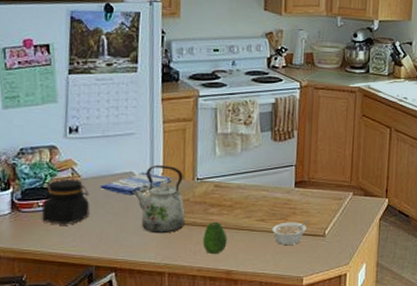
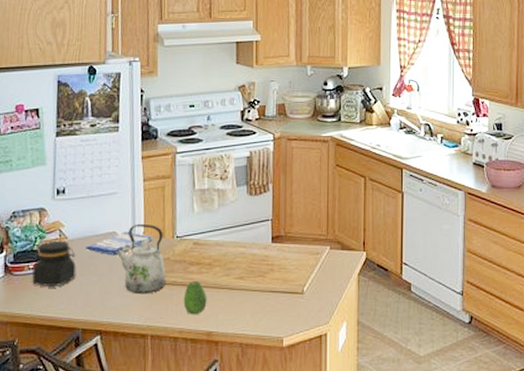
legume: present [272,219,309,245] -> none [251,276,287,303]

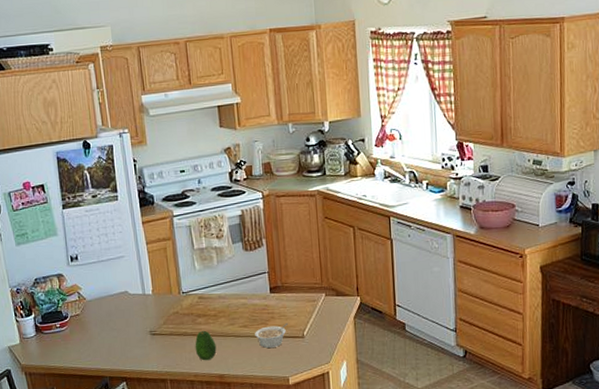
jar: present [32,240,77,287] -> none [60,301,98,342]
dish towel: present [85,231,153,256] -> none [103,290,161,313]
kettle: present [116,223,166,295] -> none [130,282,177,345]
legume: none [251,276,287,303] -> present [255,322,288,348]

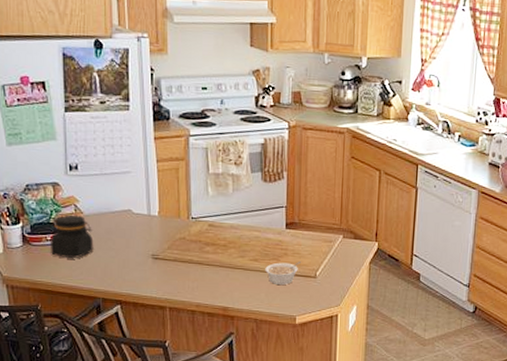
jar: none [60,301,98,342] -> present [51,214,94,258]
fruit: present [195,330,217,361] -> none [200,259,223,292]

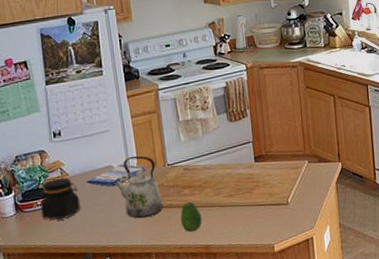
dish towel: none [102,210,168,232] -> present [86,164,146,187]
kettle: none [132,203,182,270] -> present [114,155,163,219]
fruit: none [200,259,223,292] -> present [180,201,202,232]
legume: present [265,261,301,285] -> none [240,190,272,217]

